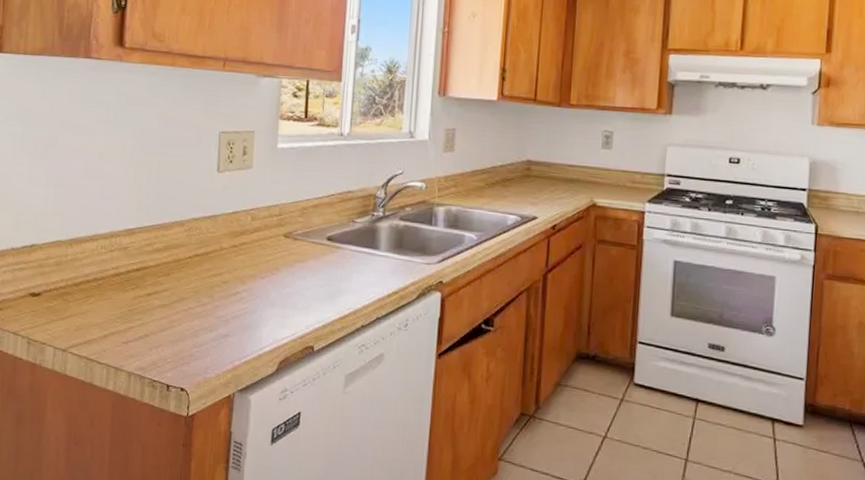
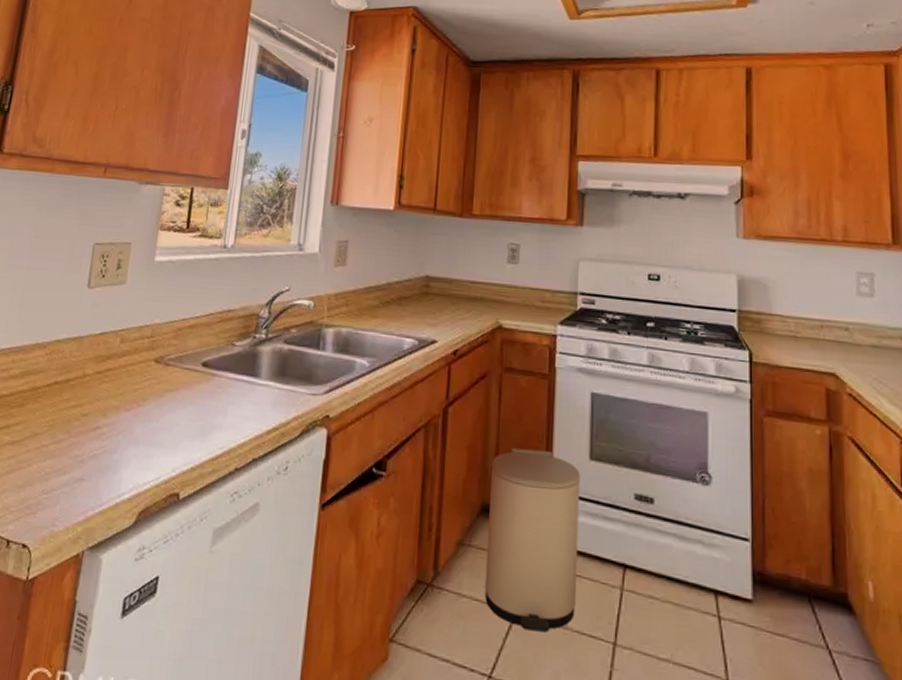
pedal bin: none [578,306,663,452] -> present [484,447,581,633]

